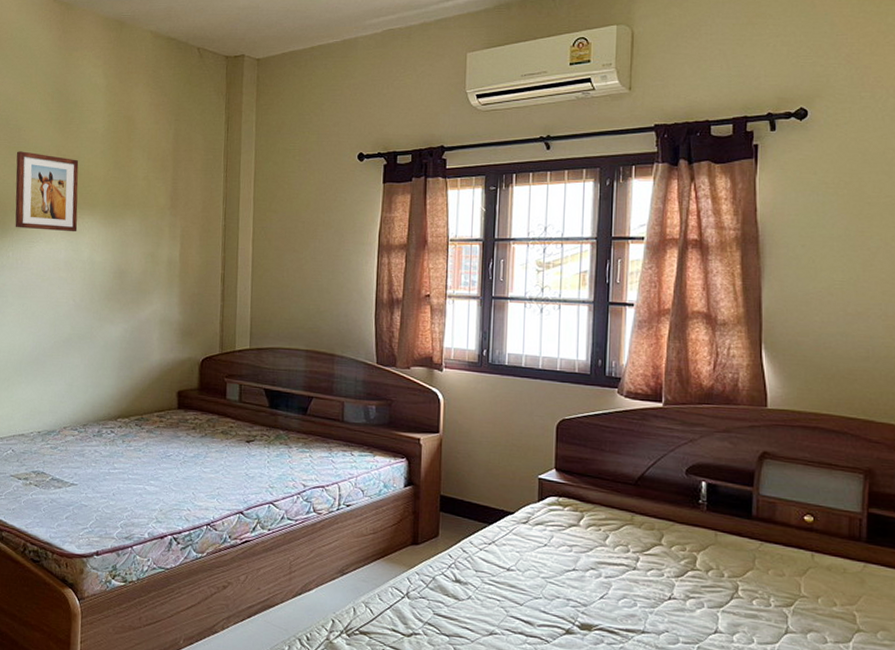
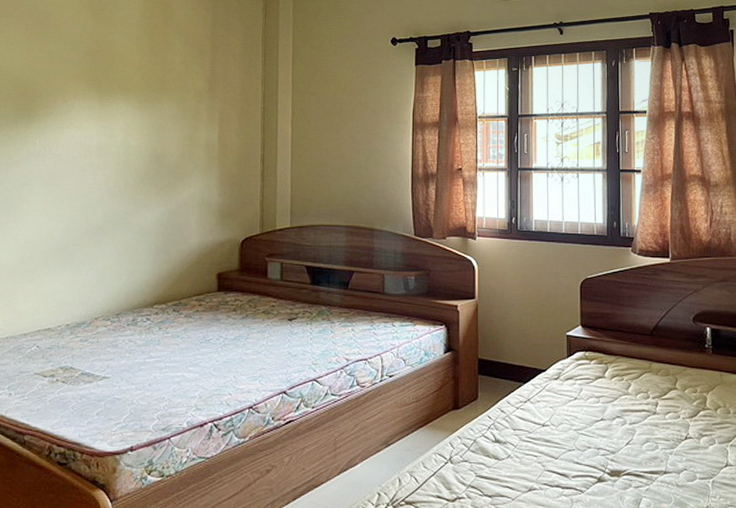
wall art: present [15,151,79,232] -> none [42,36,113,117]

